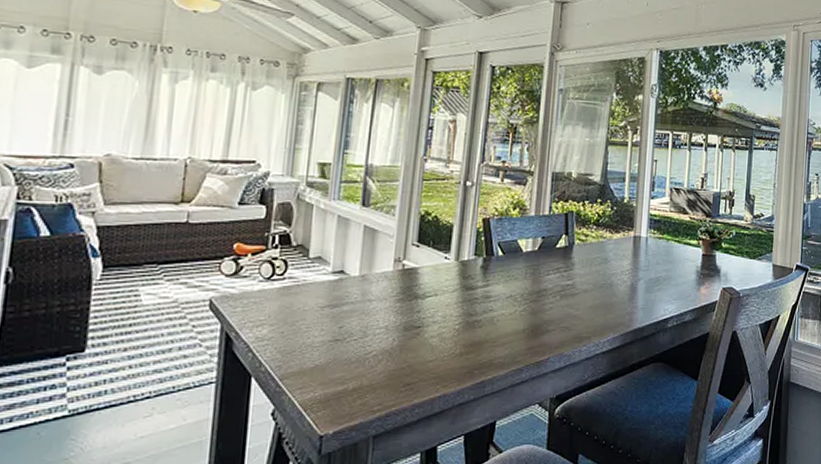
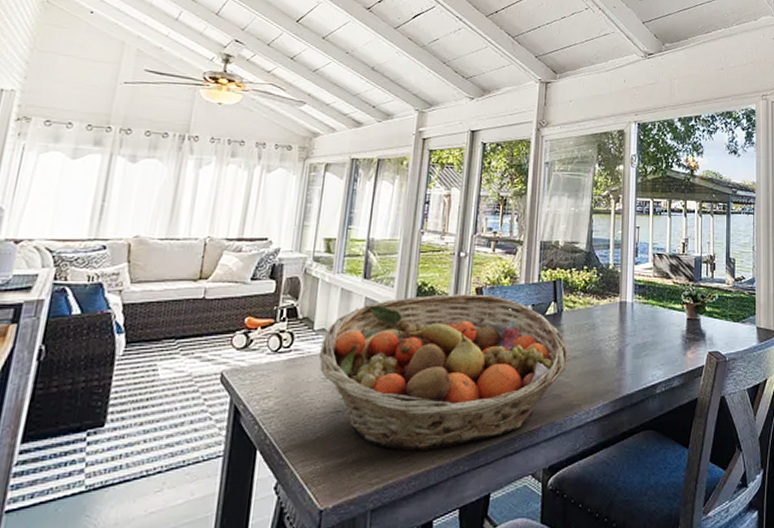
fruit basket: none [315,224,578,380] -> present [318,294,568,451]

